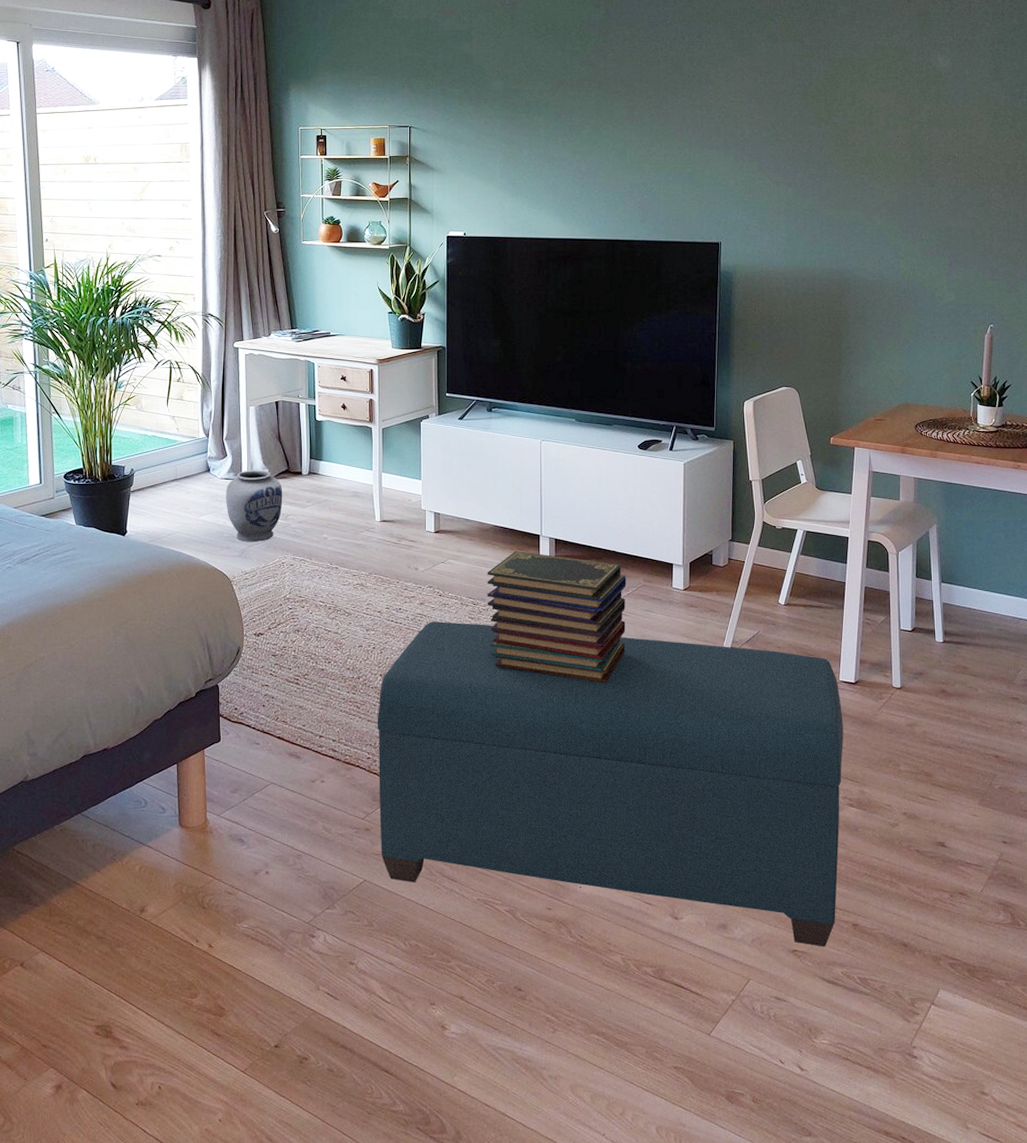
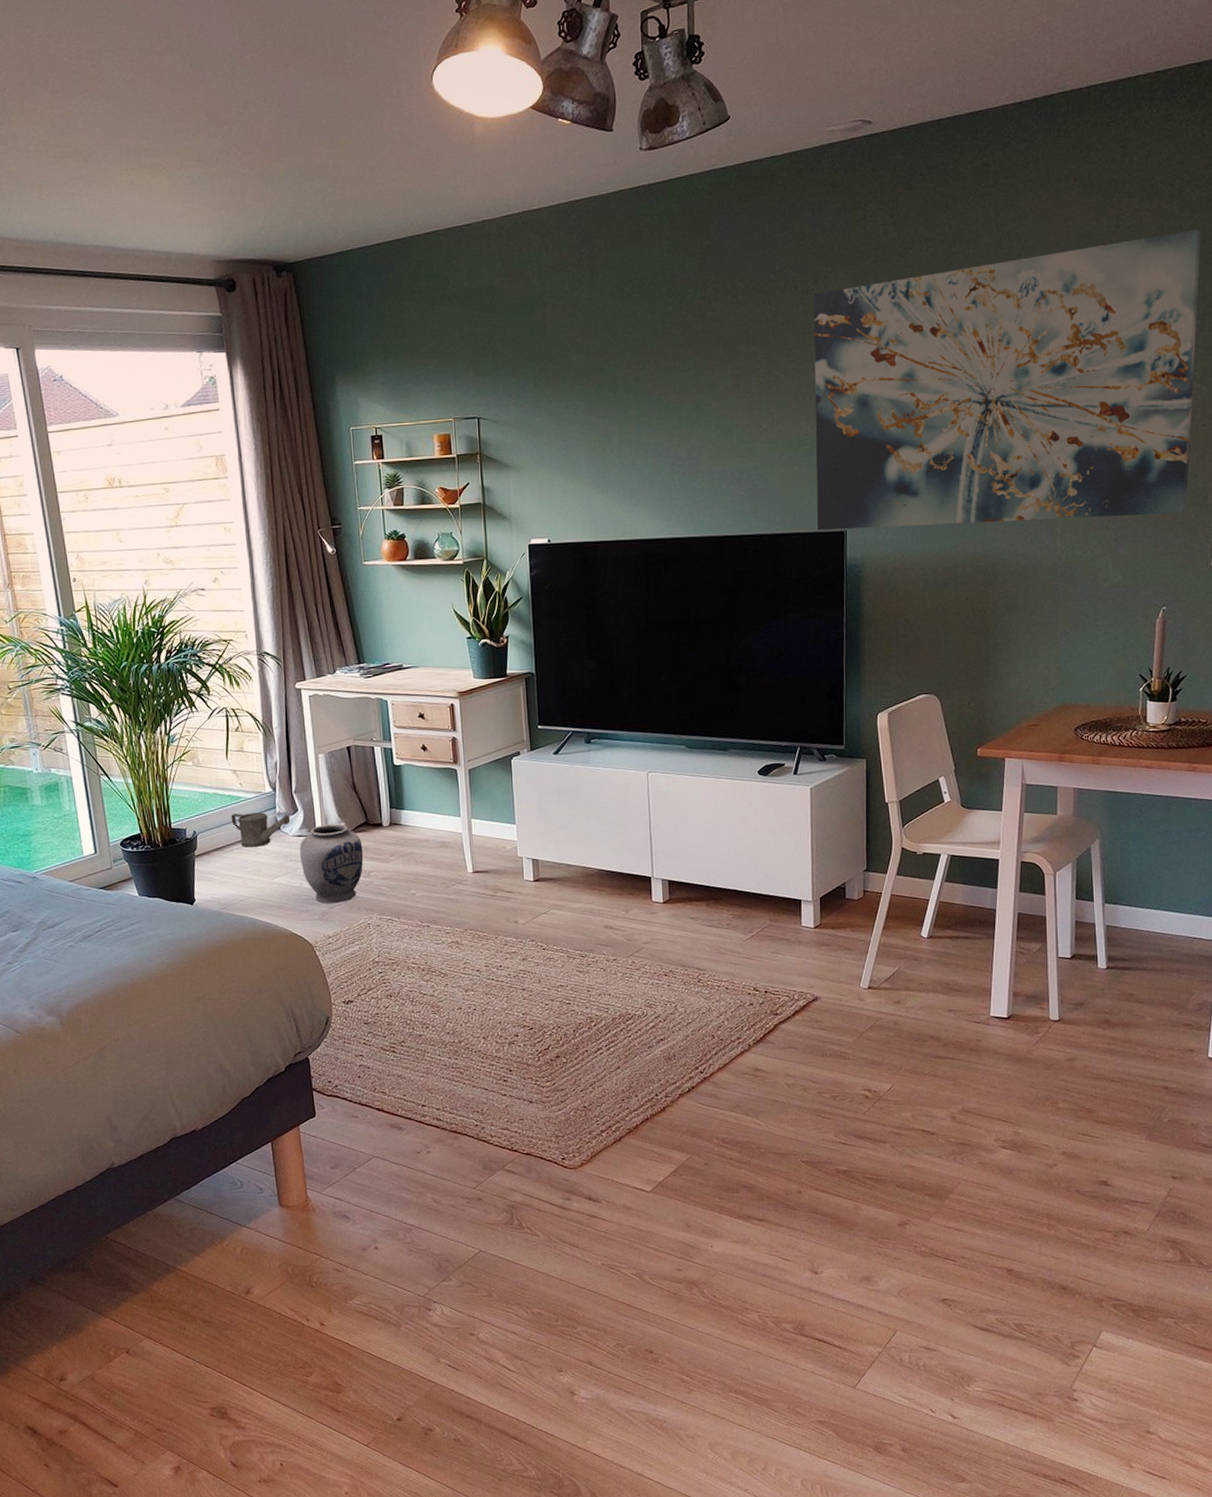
watering can: none [166,454,220,486] -> present [231,812,291,847]
bench: present [377,621,844,947] -> none [482,977,996,1295]
book stack: present [487,551,626,683] -> none [594,896,751,1033]
wall art: none [695,16,1020,246] -> present [813,229,1201,530]

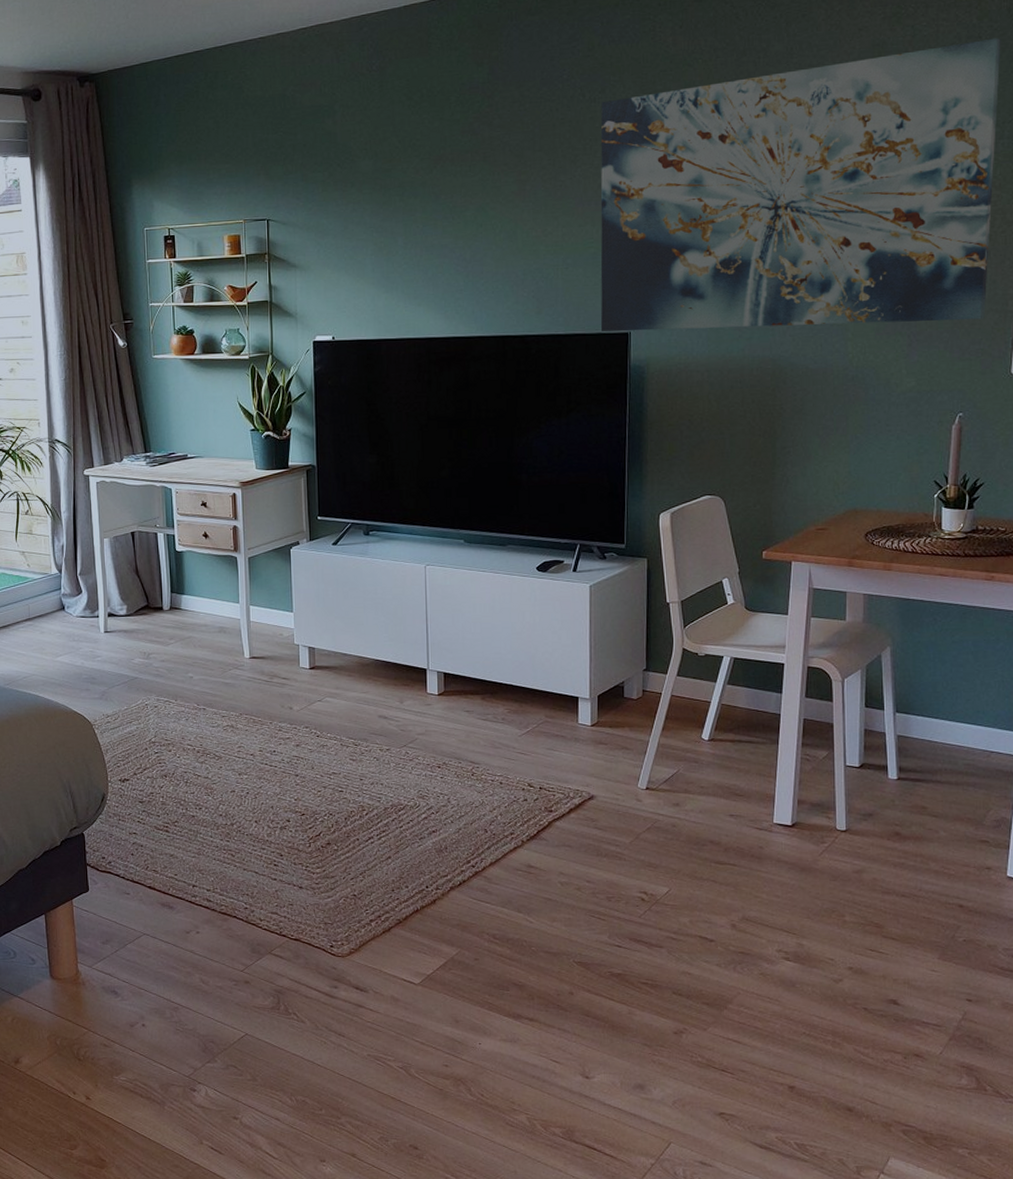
watering can: present [231,812,291,847] -> none [18,593,75,626]
vase: present [300,824,364,903] -> none [82,606,144,683]

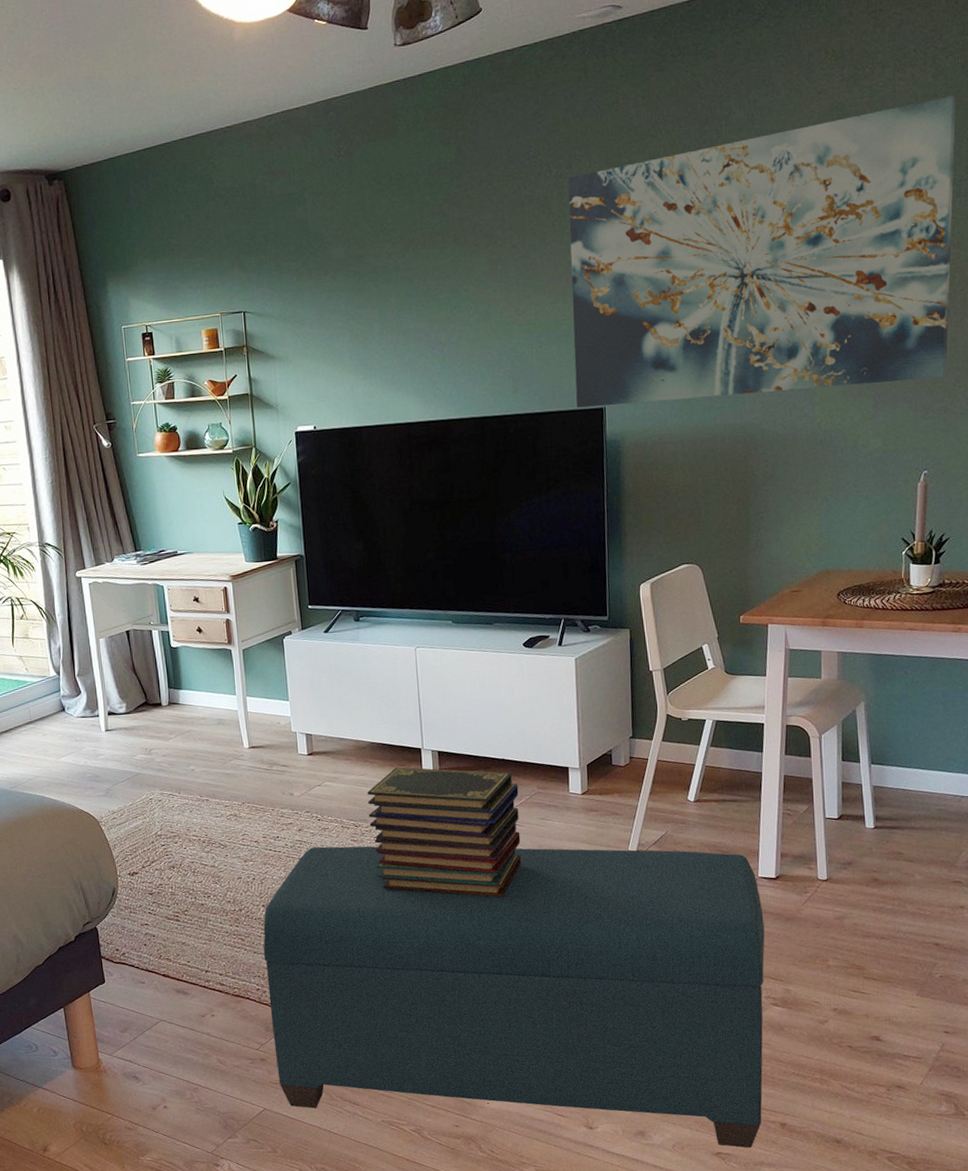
bench: none [253,764,778,1110] -> present [263,846,765,1148]
book stack: none [369,687,526,827] -> present [367,767,521,897]

